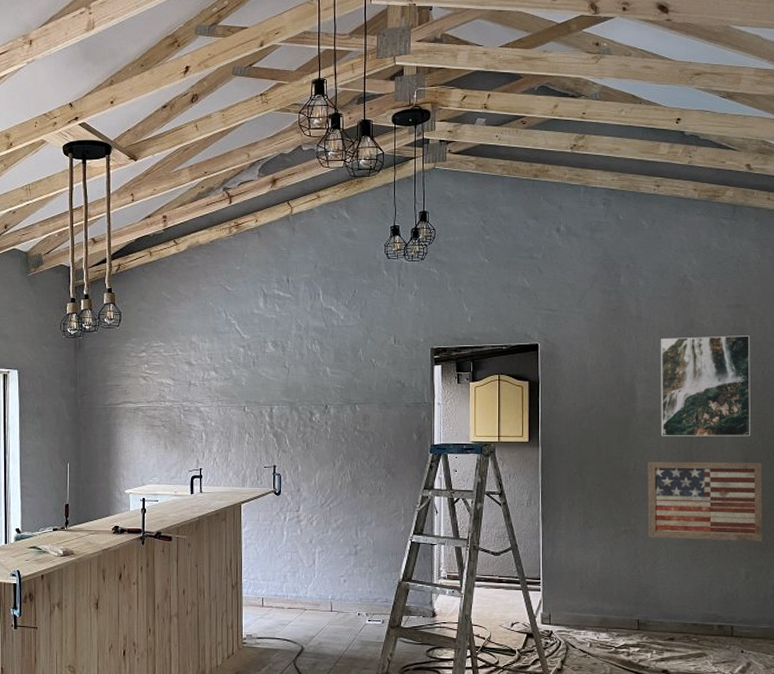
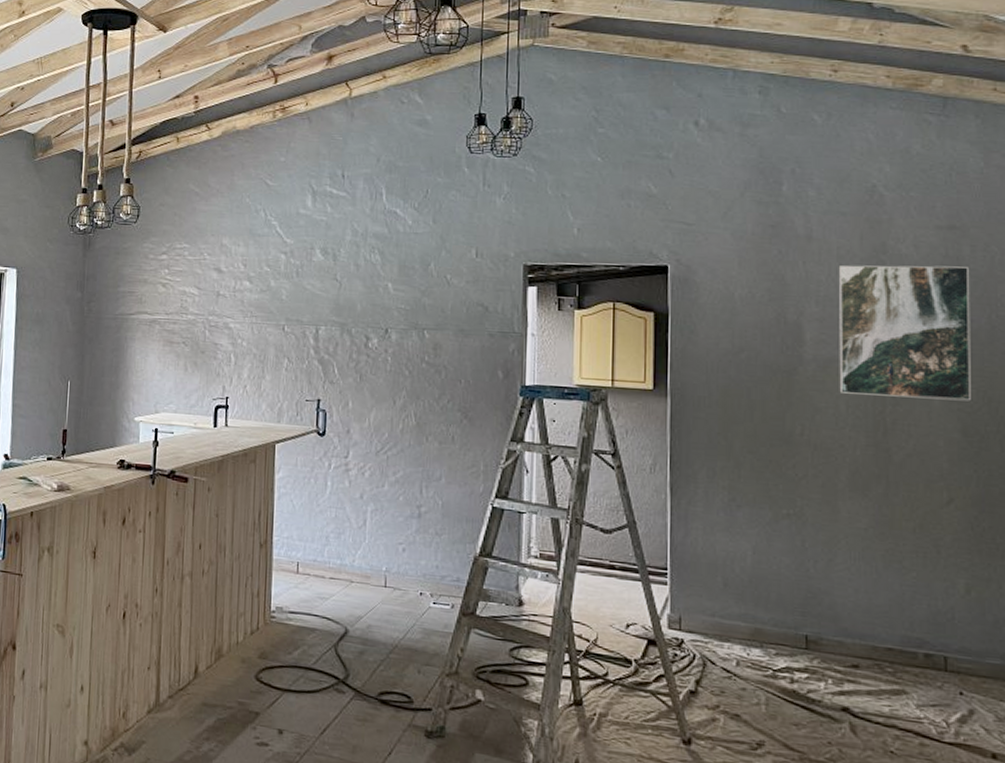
wall art: present [647,461,763,542] -> none [820,425,990,545]

